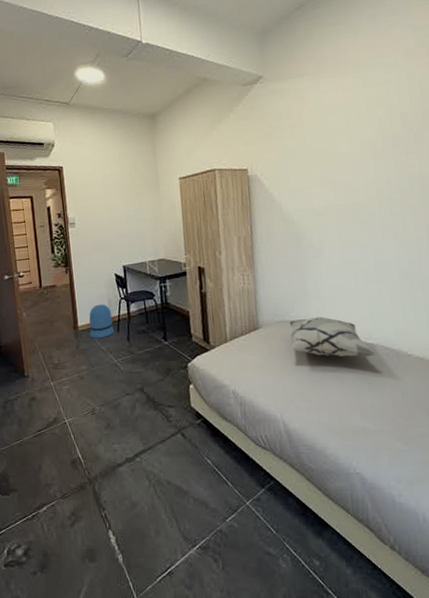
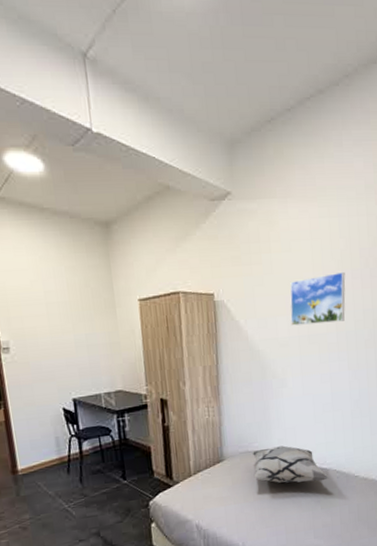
sun visor: present [89,304,114,338] -> none [31,443,64,483]
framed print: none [325,138,388,196] -> present [290,271,346,326]

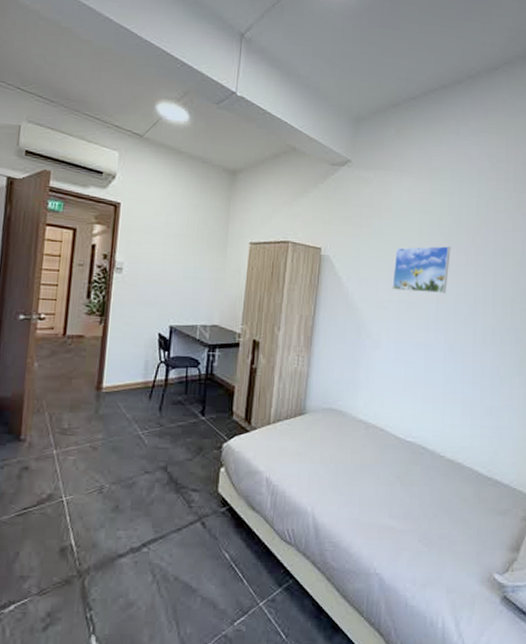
decorative pillow: present [251,445,329,483] -> none [335,409,412,455]

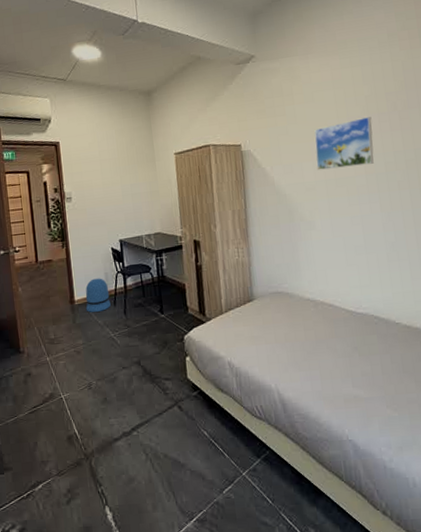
sun visor: none [114,365,147,404] -> present [85,278,111,312]

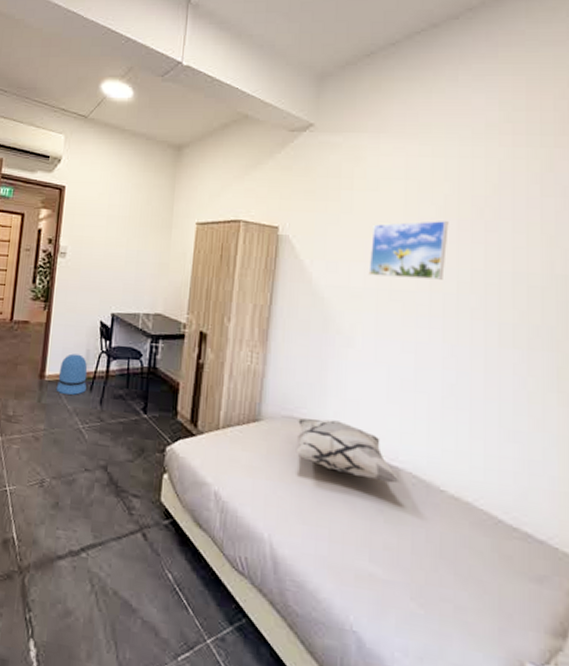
decorative pillow: none [281,287,366,326] -> present [297,418,400,483]

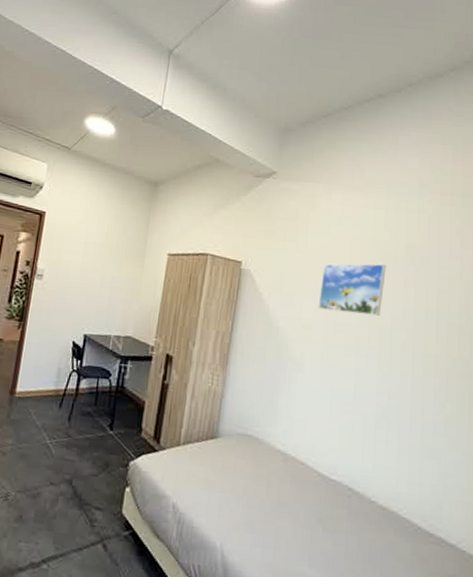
sun visor: present [56,353,88,395] -> none [25,371,58,411]
decorative pillow: present [297,418,400,483] -> none [249,436,338,495]

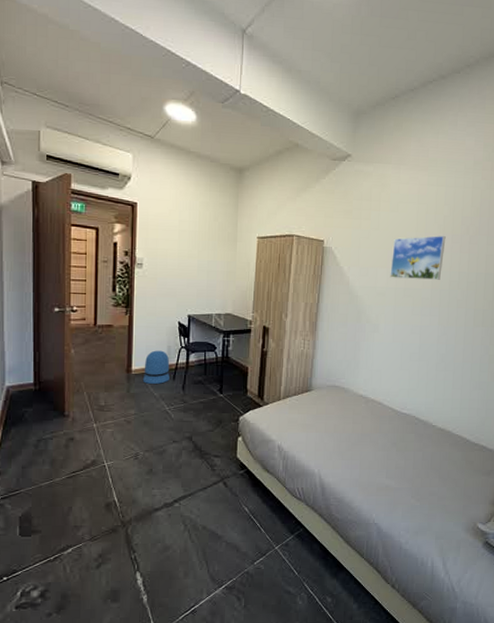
sun visor: none [25,371,58,411] -> present [142,350,170,384]

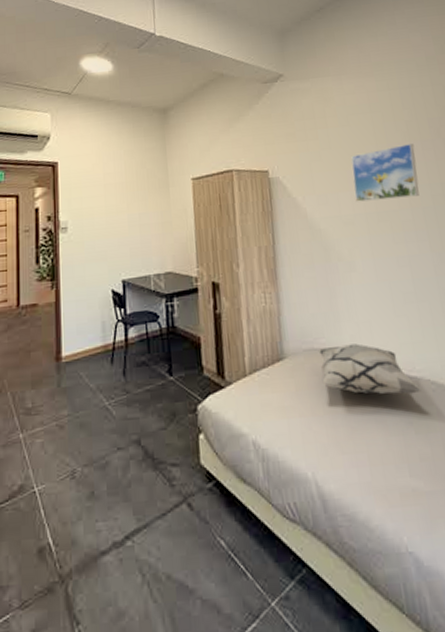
sun visor: present [142,350,170,384] -> none [75,328,107,373]
decorative pillow: none [338,385,407,425] -> present [318,343,422,394]

